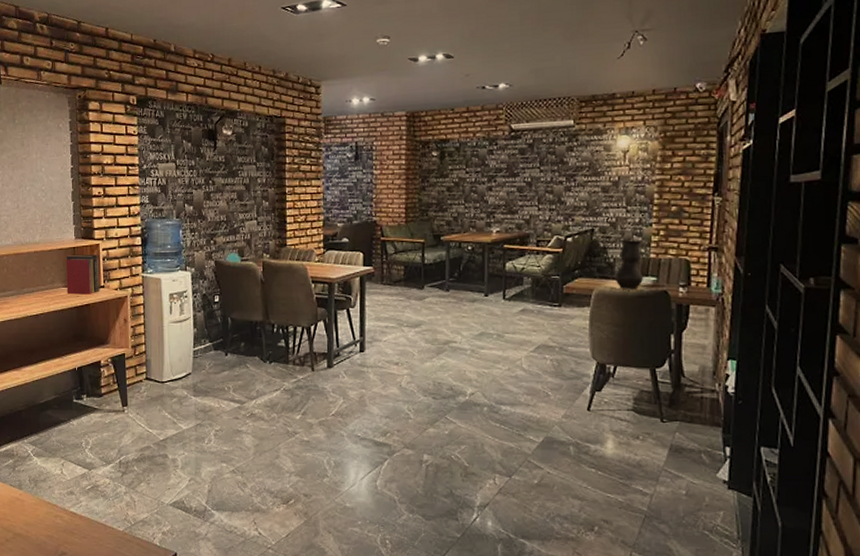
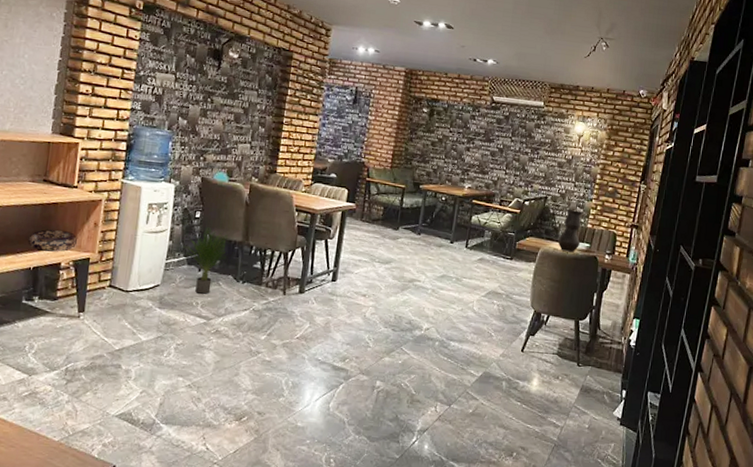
books: present [66,254,100,295] -> none [33,149,77,193]
decorative bowl: none [70,330,111,351] -> present [28,229,77,251]
potted plant: none [207,310,249,378] -> present [183,227,227,294]

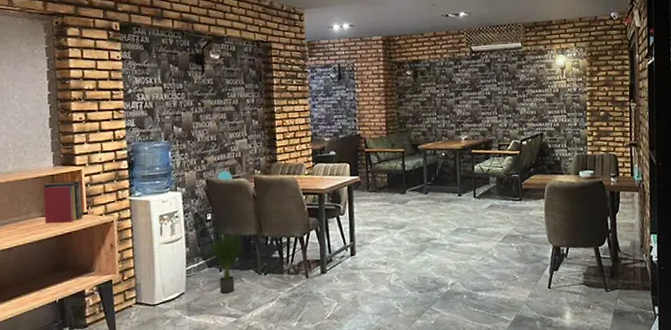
decorative bowl: present [28,229,77,251] -> none [49,258,96,282]
books: none [33,149,77,193] -> present [43,181,83,224]
vase: present [558,208,585,253] -> none [561,140,584,183]

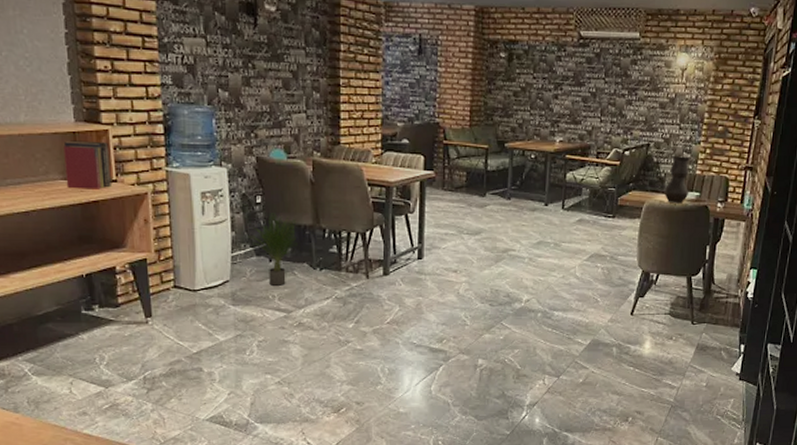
vase: none [561,140,584,183] -> present [664,155,692,204]

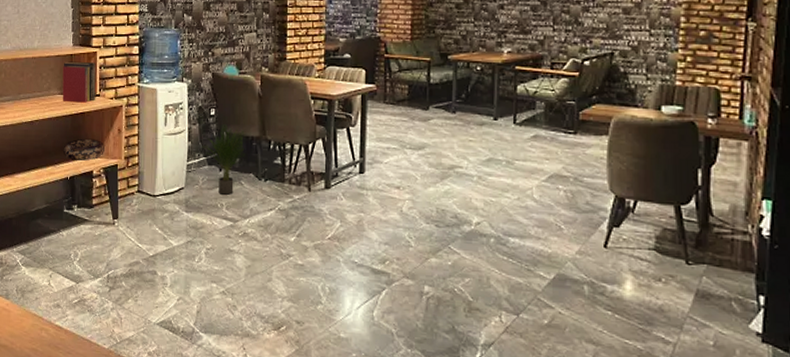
decorative bowl: none [74,232,128,255] -> present [63,139,104,160]
vase: present [664,155,692,204] -> none [636,64,669,119]

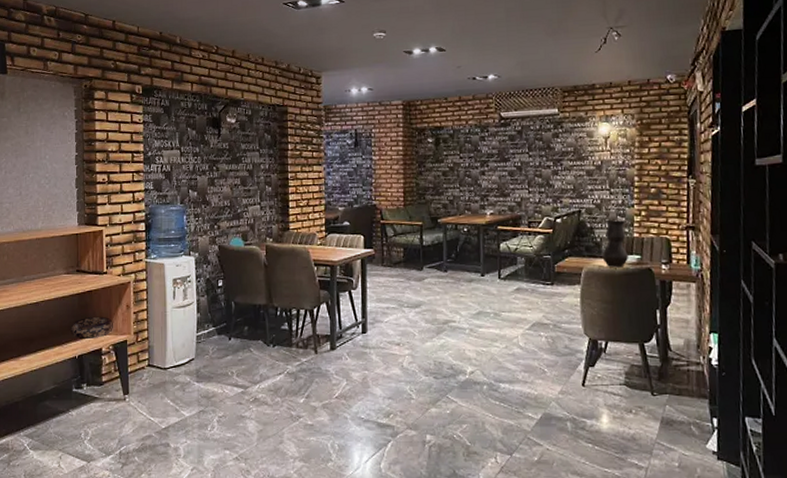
books: present [62,61,96,103] -> none [68,240,102,282]
potted plant: present [202,124,244,195] -> none [211,294,252,363]
vase: none [636,64,669,119] -> present [602,219,628,268]

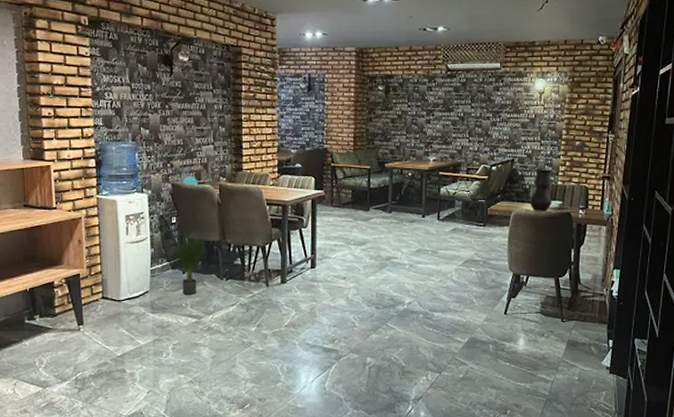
decorative bowl: present [71,317,113,339] -> none [20,251,65,272]
potted plant: none [211,294,252,363] -> present [165,231,206,295]

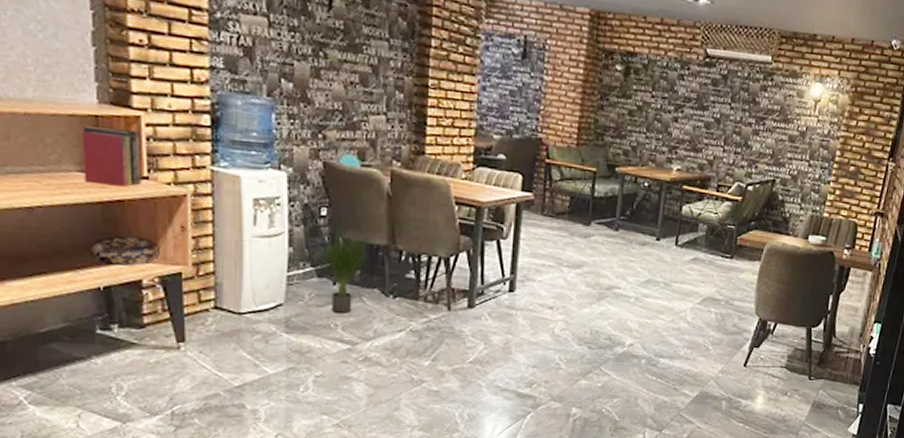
books: none [14,175,52,216] -> present [82,125,141,187]
decorative bowl: none [20,251,65,272] -> present [90,236,160,265]
vase: present [529,168,554,212] -> none [787,194,821,248]

